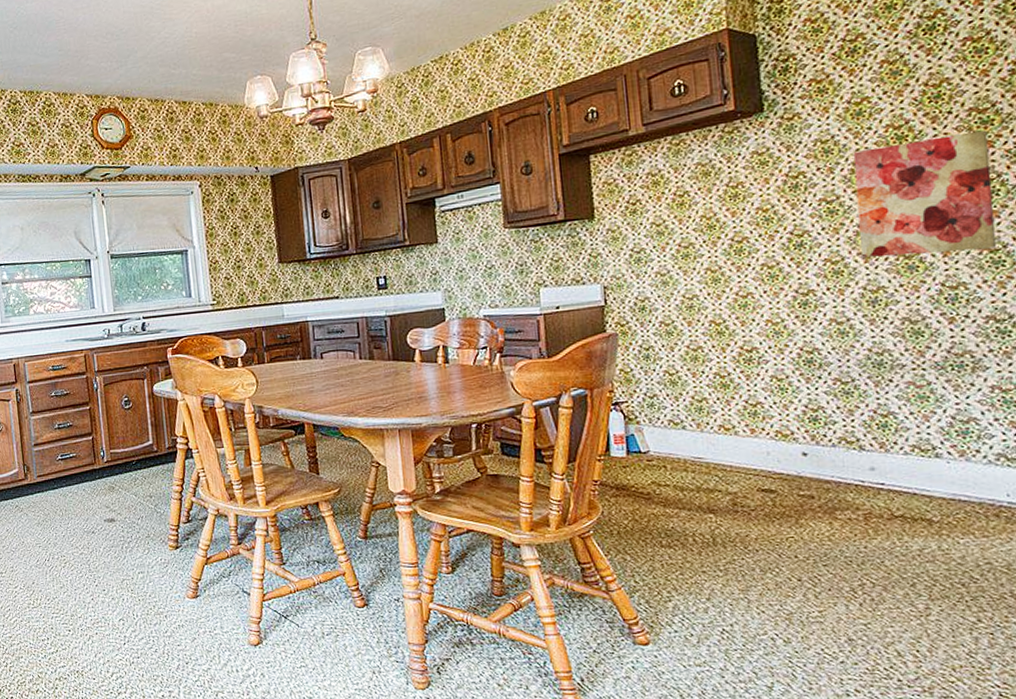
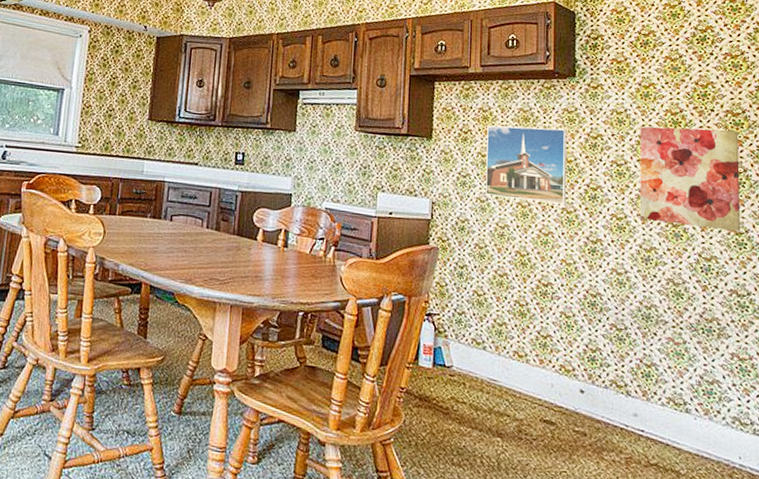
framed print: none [659,175,767,268] -> present [484,125,567,205]

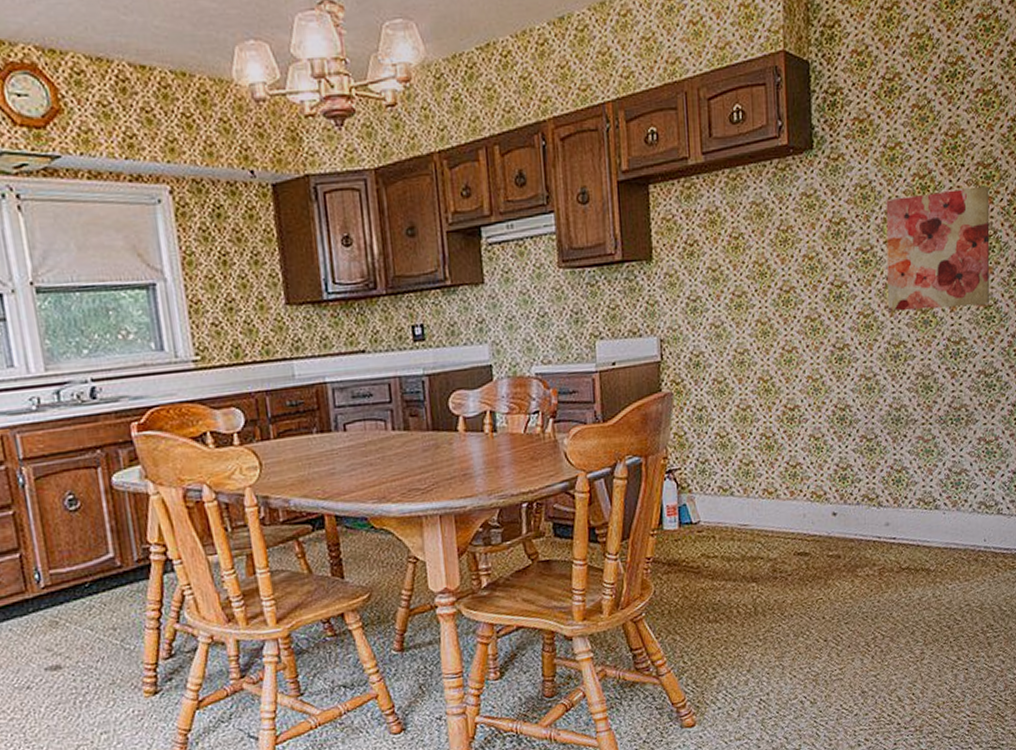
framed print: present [484,125,567,205] -> none [716,219,810,319]

